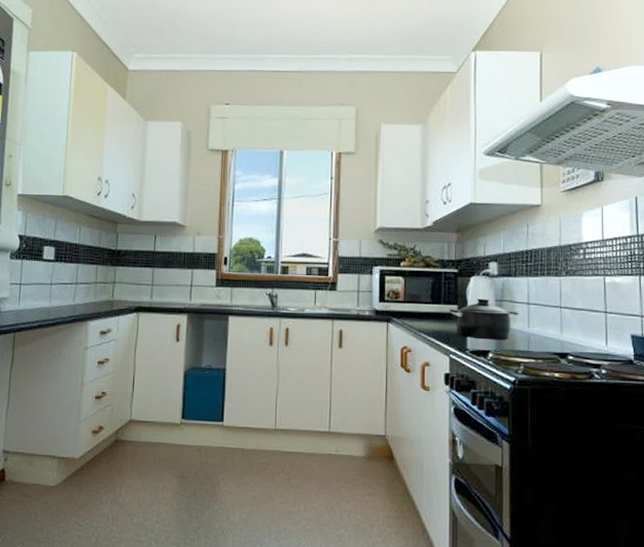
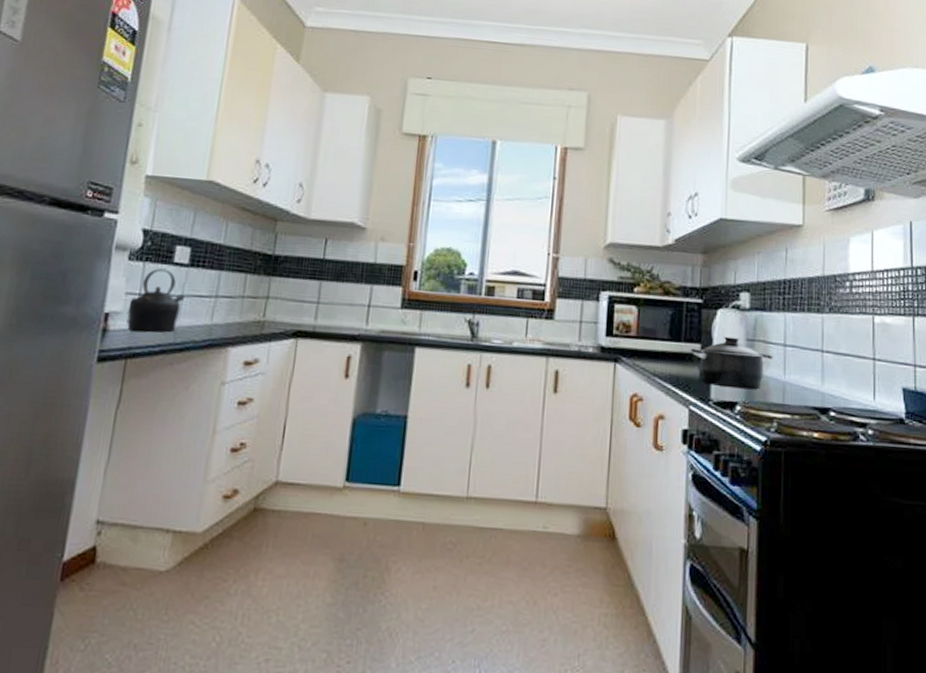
kettle: none [13,264,54,312] -> present [127,268,186,333]

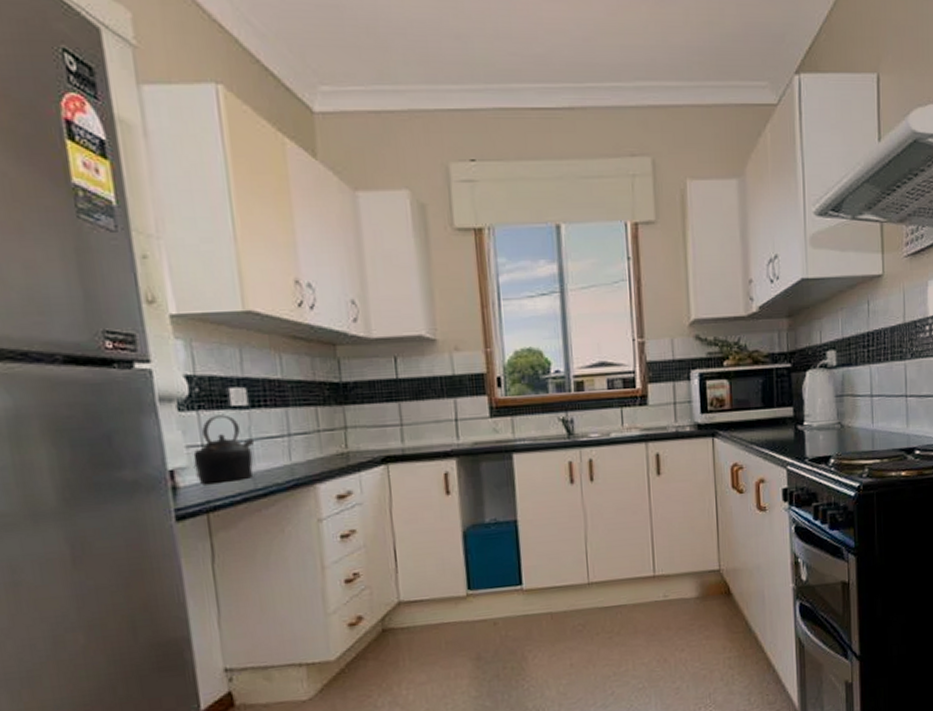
saucepan: present [690,336,774,390] -> none [783,395,862,444]

